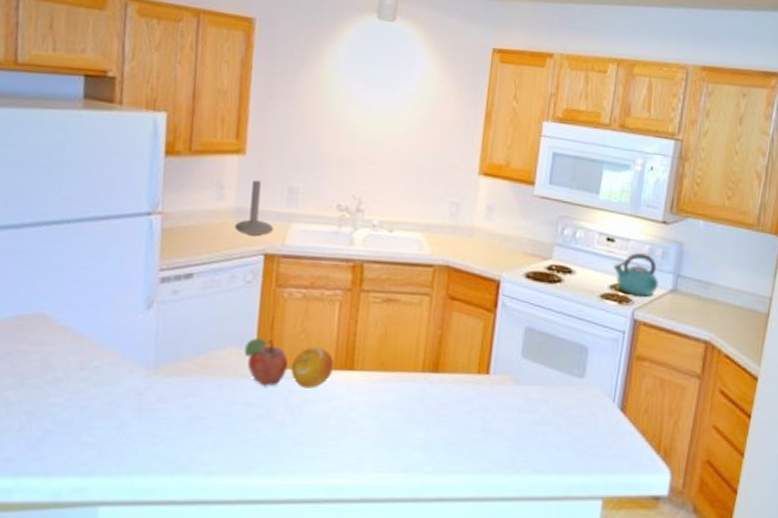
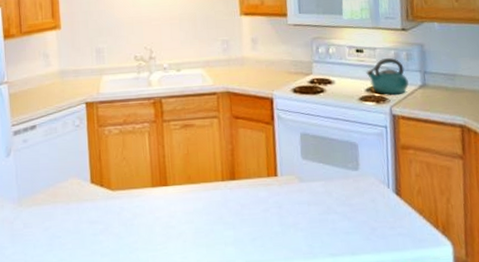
paper towel holder: present [234,180,274,236] -> none [60,47,90,90]
fruit: present [244,338,288,386] -> none [82,169,116,206]
fruit: present [291,346,334,389] -> none [119,170,151,205]

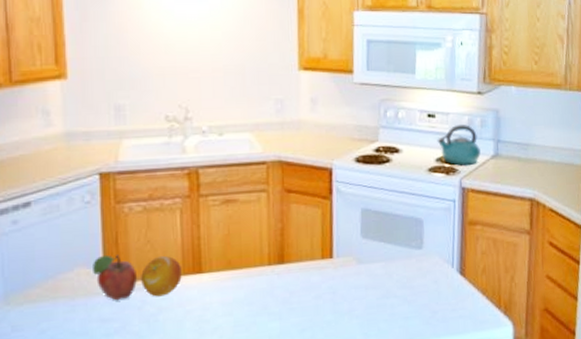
fruit: none [82,169,116,206] -> present [93,255,137,300]
fruit: none [119,170,151,205] -> present [141,255,182,297]

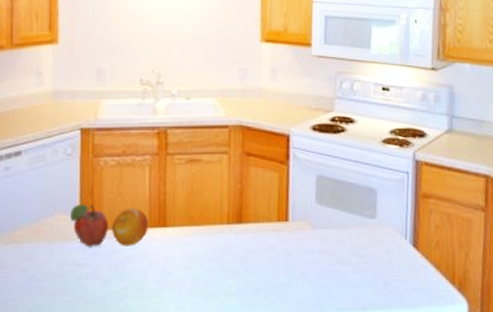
kettle: present [437,123,481,166] -> none [391,98,435,139]

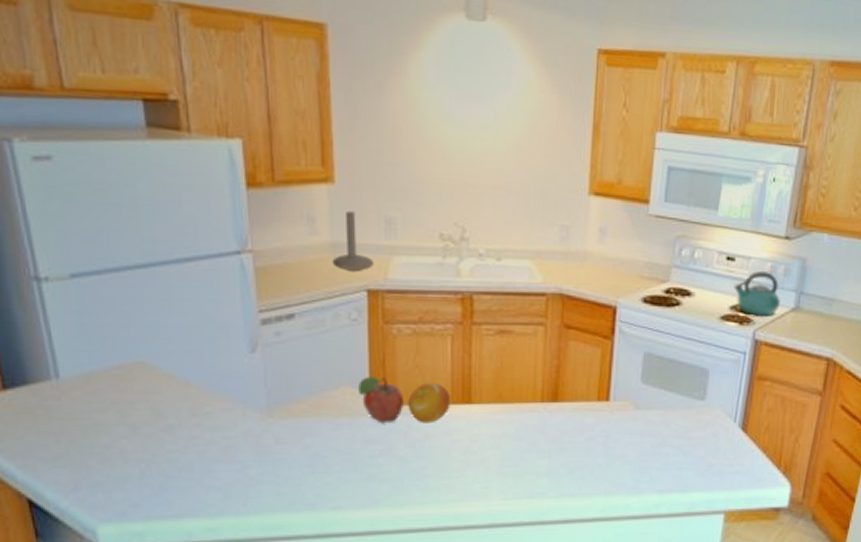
paper towel holder: none [53,65,88,113] -> present [332,211,375,271]
kettle: none [391,98,435,139] -> present [733,270,780,316]

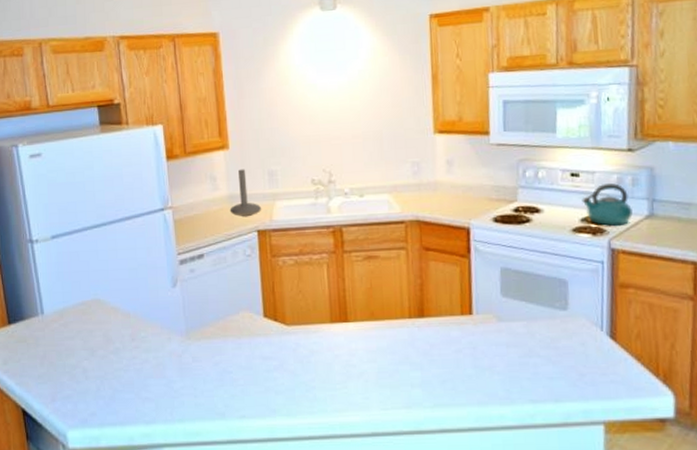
fruit: present [358,377,403,422] -> none [254,302,291,341]
fruit: present [408,382,450,423] -> none [295,304,330,341]

